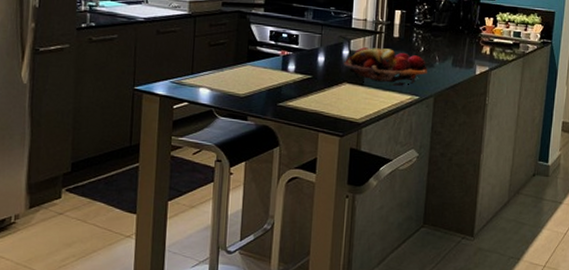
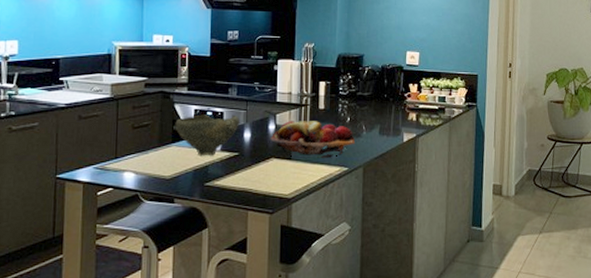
bowl: none [250,36,314,78] -> present [175,114,240,156]

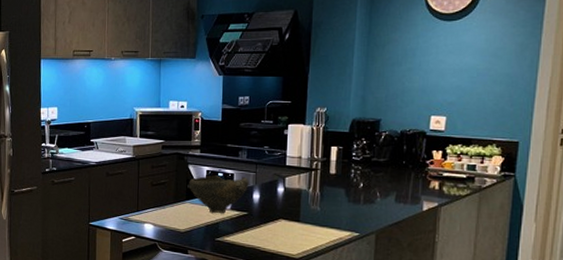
fruit basket: present [270,121,356,158] -> none [279,184,369,222]

